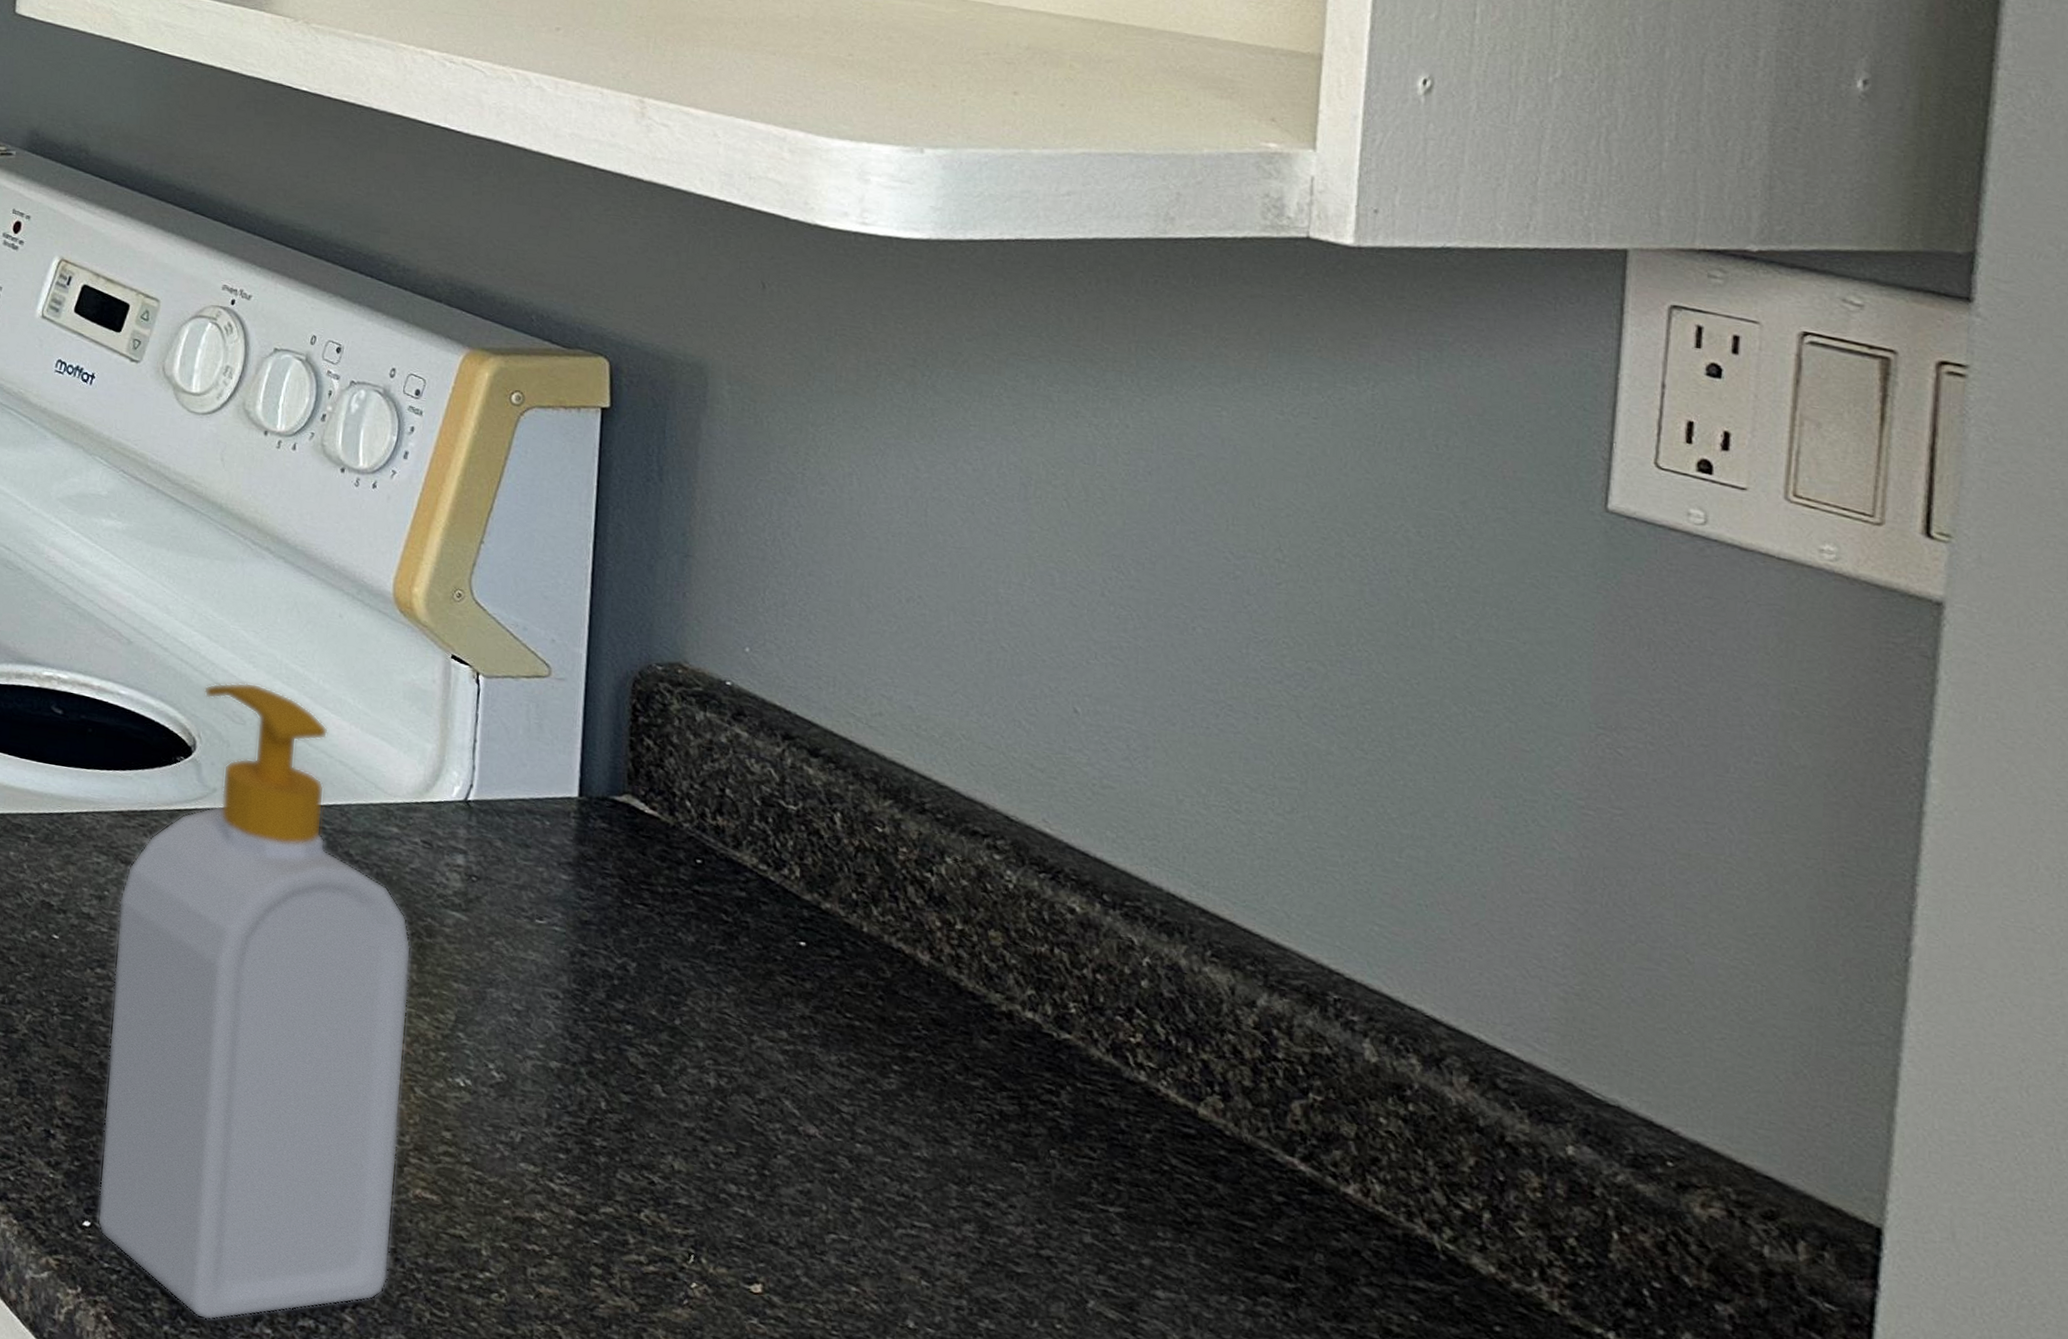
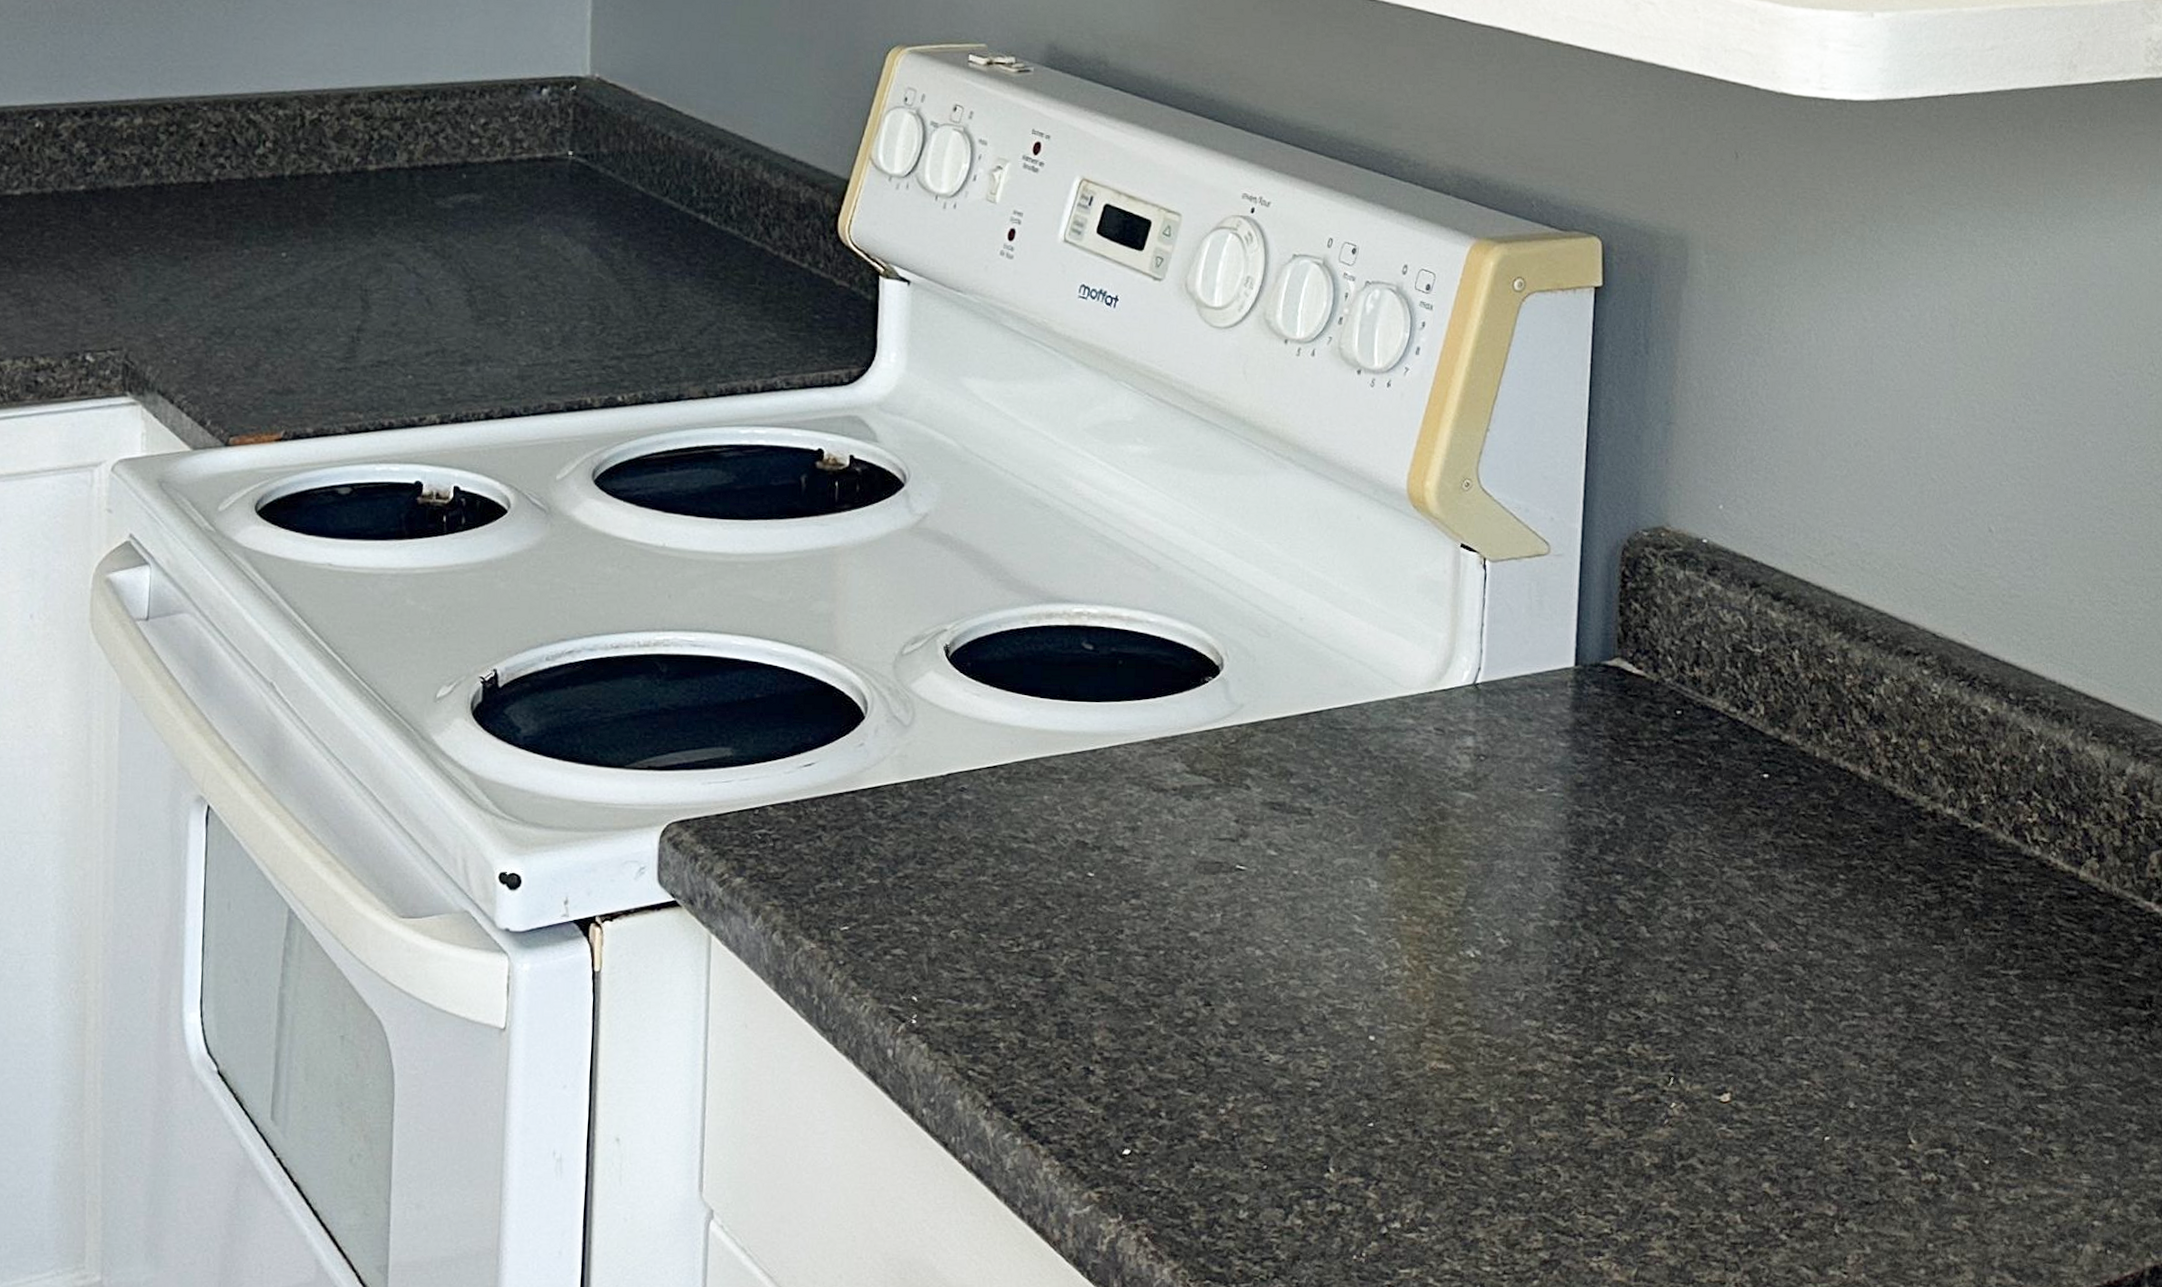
soap bottle: present [97,682,412,1321] -> none [1136,594,1426,1223]

